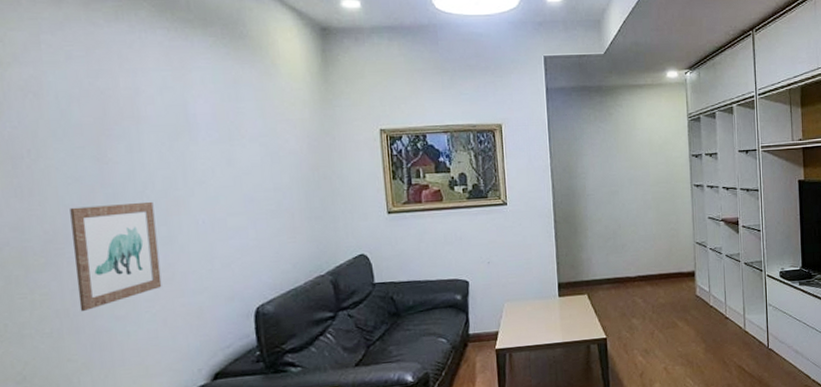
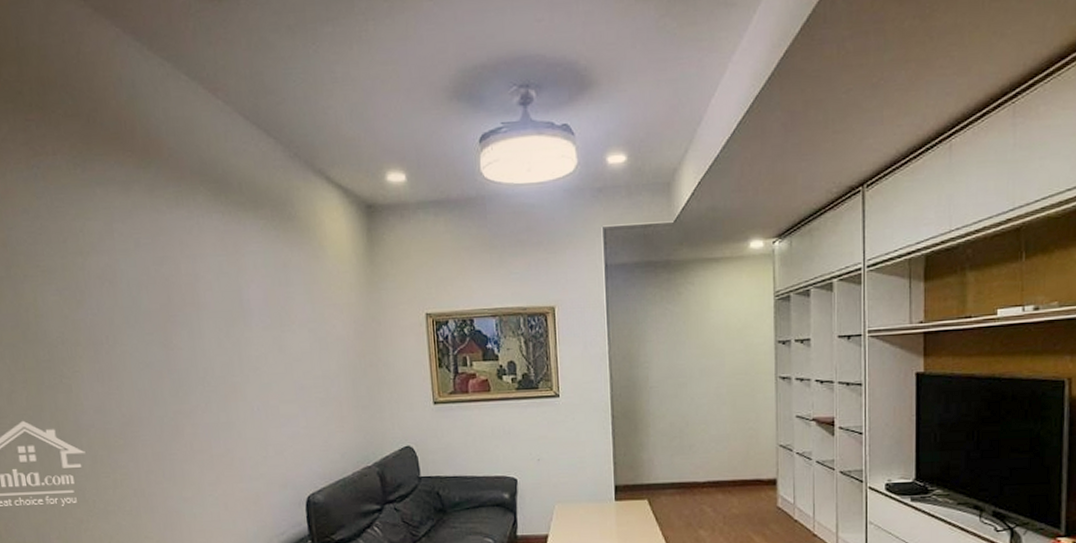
wall art: present [70,201,162,311] -> none [142,387,223,492]

